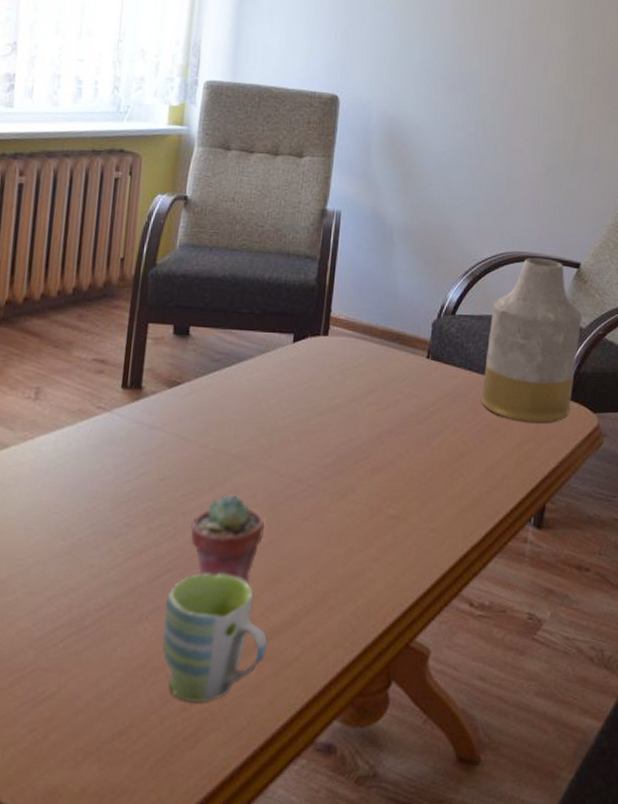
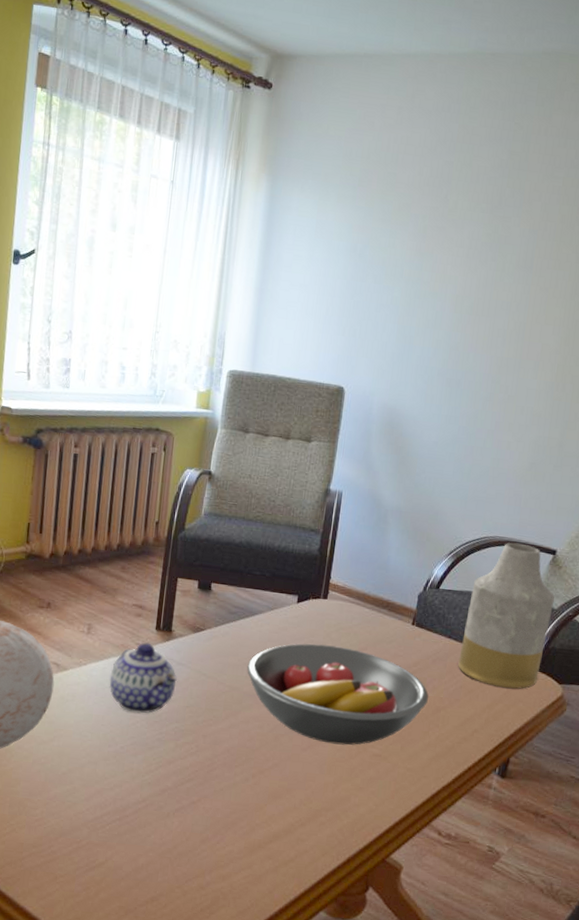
teapot: none [62,404,150,494] -> present [109,642,178,714]
mug: present [162,572,268,702] -> none [185,784,269,884]
potted succulent: present [191,495,265,585] -> none [209,724,270,797]
fruit bowl: none [235,388,451,508] -> present [247,643,429,745]

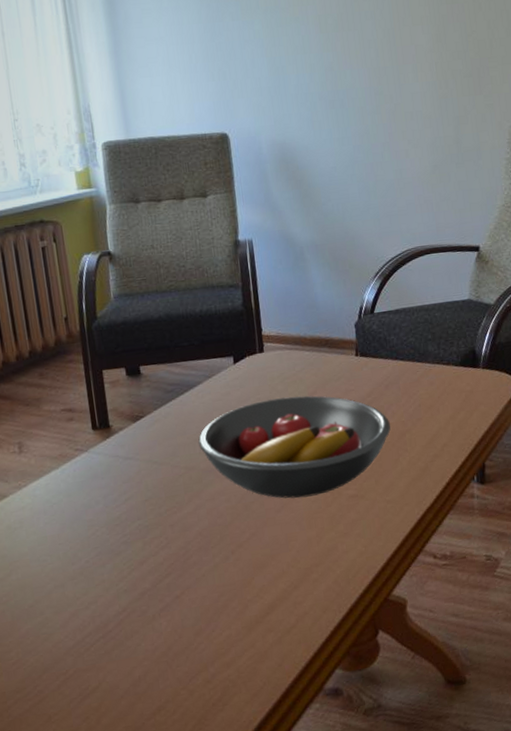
teapot: present [109,642,178,714] -> none [55,445,129,523]
vase: present [458,542,555,689] -> none [406,248,492,396]

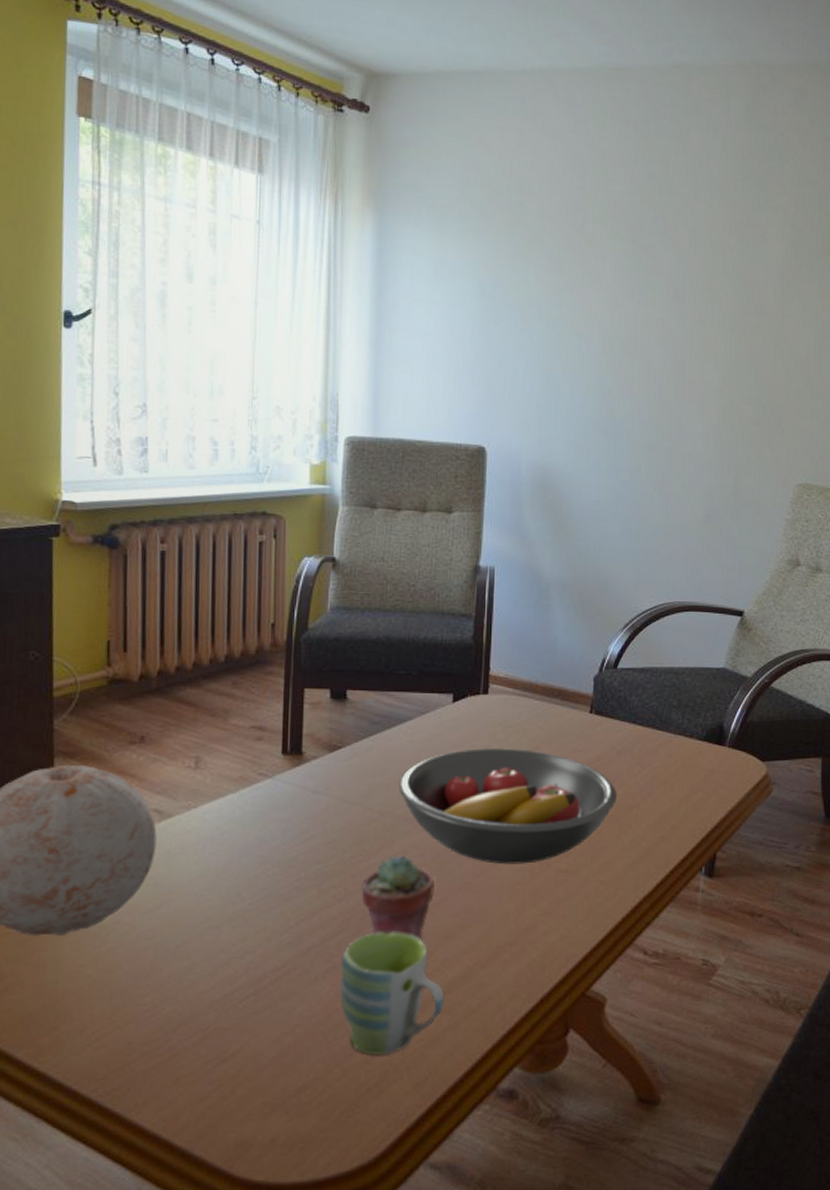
mug: none [172,568,267,675] -> present [340,931,445,1055]
potted succulent: none [179,502,244,574] -> present [361,855,436,942]

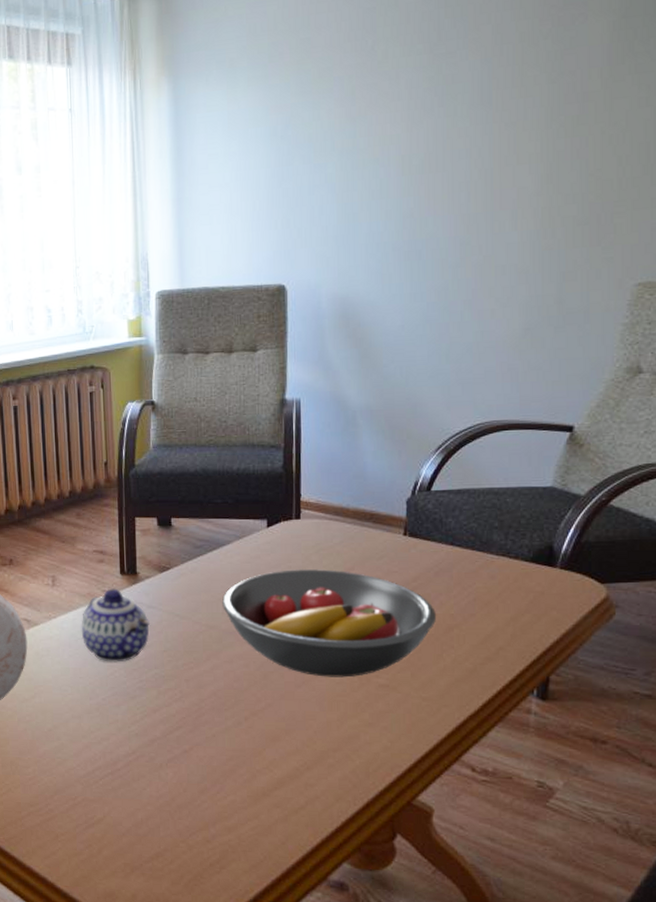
teapot: none [228,771,315,859] -> present [81,588,151,663]
mug: present [340,931,445,1055] -> none [180,730,275,837]
potted succulent: present [361,855,436,942] -> none [194,664,260,742]

